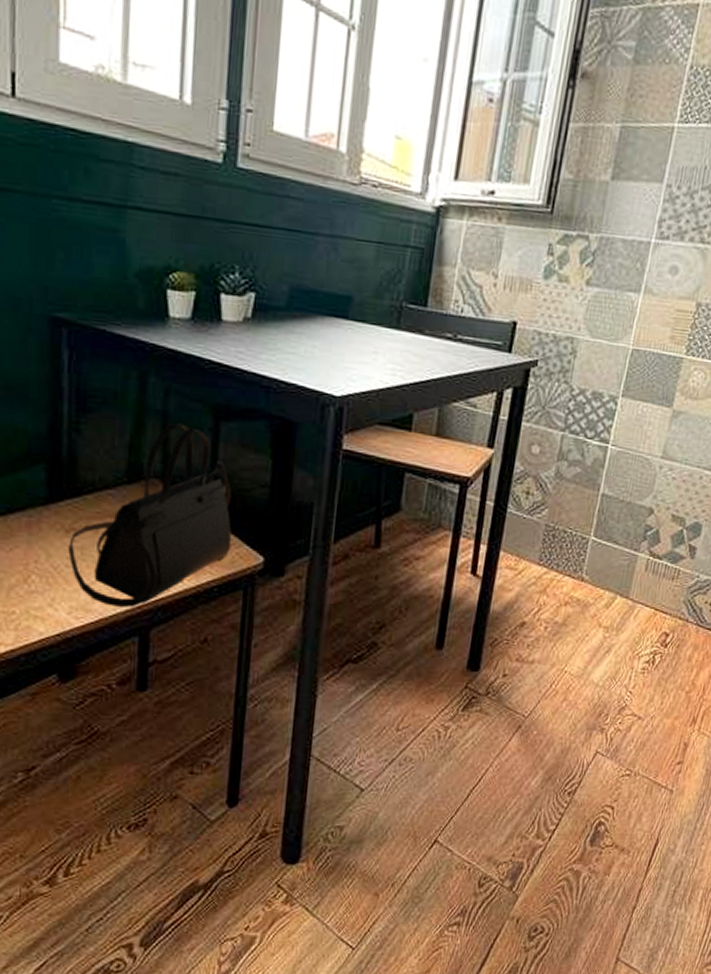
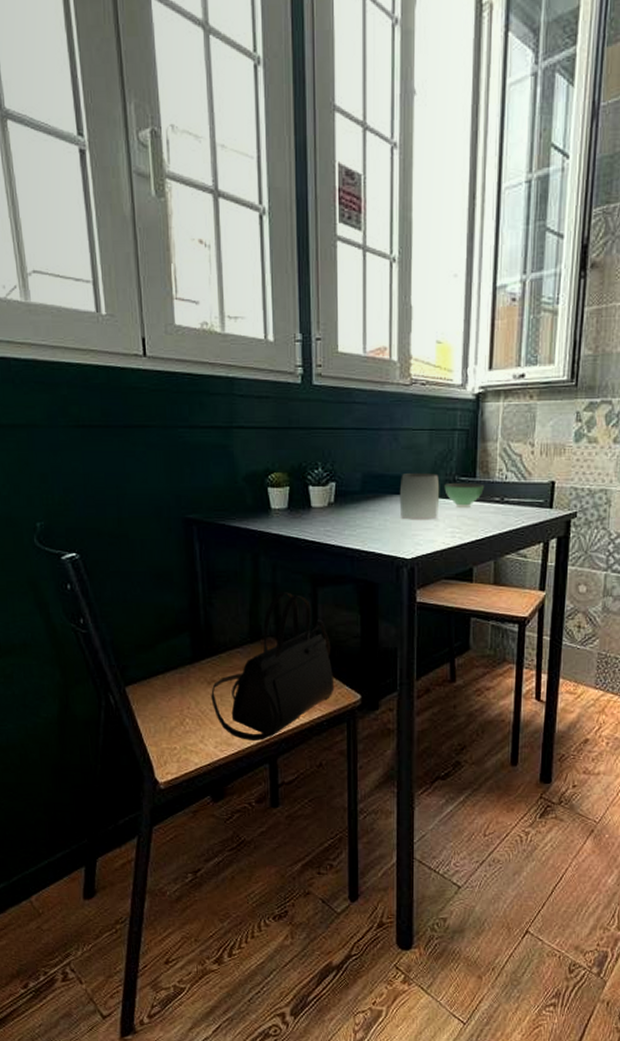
mug: none [332,292,384,353] -> present [399,474,440,521]
bowl: none [387,310,437,342] -> present [443,483,485,507]

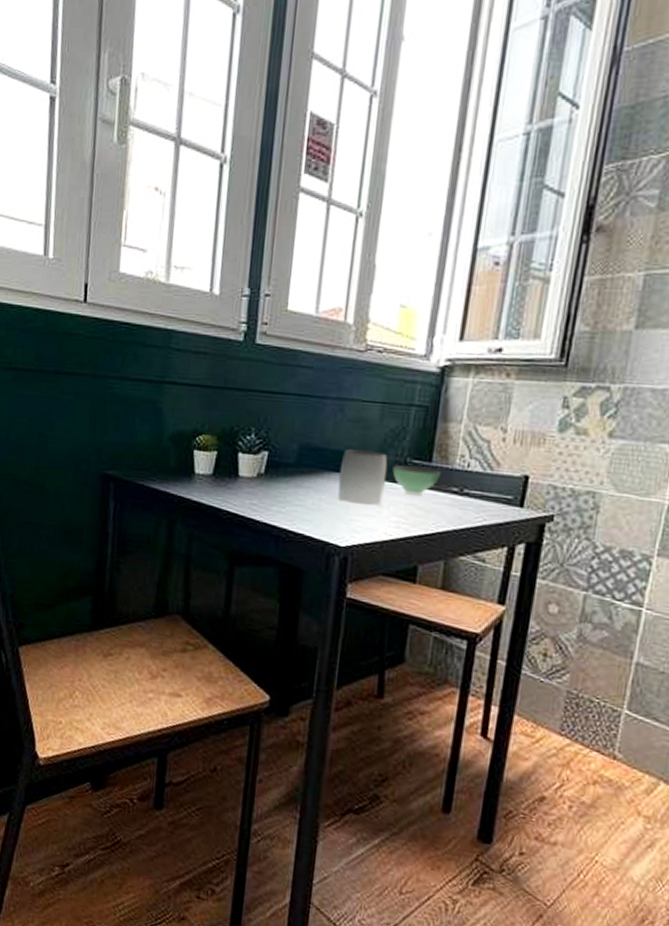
handbag: present [211,592,335,741] -> none [105,566,243,730]

